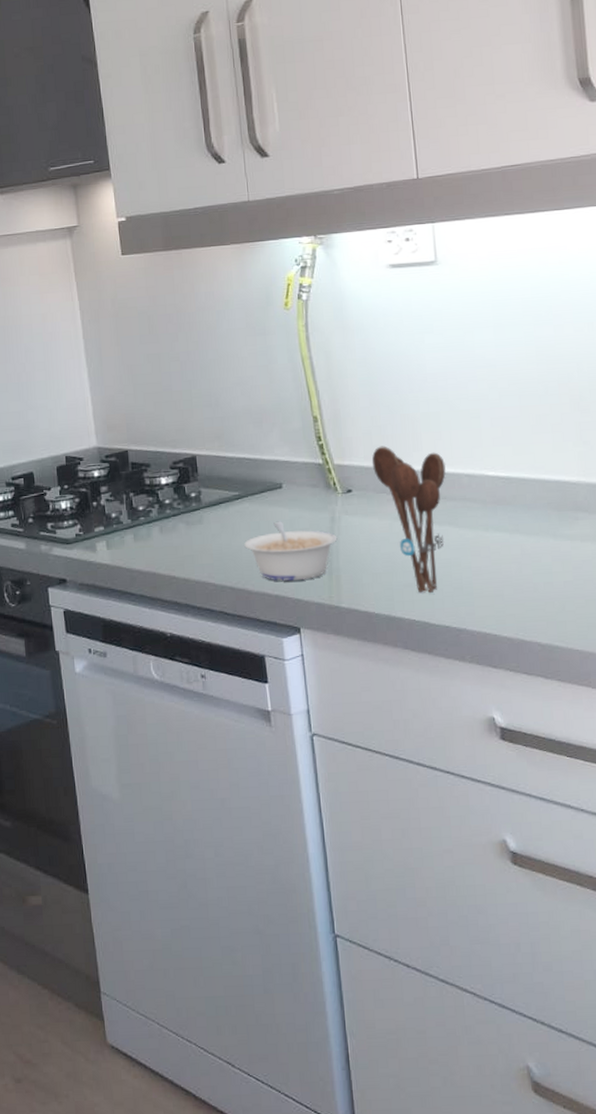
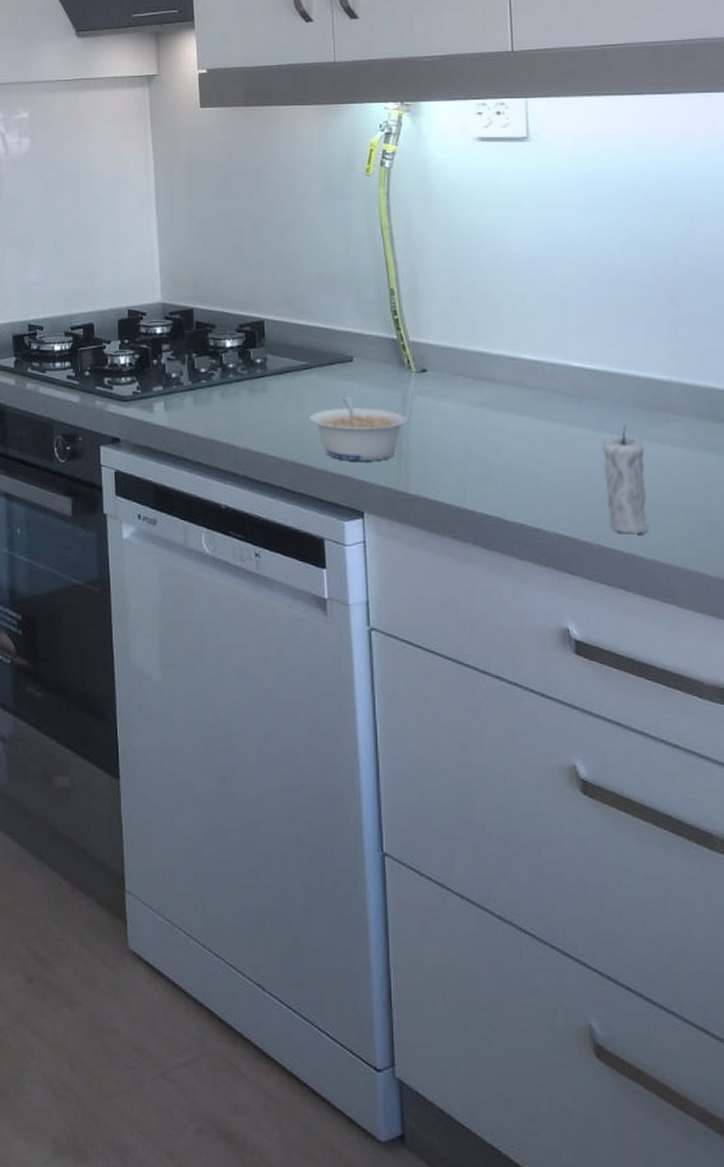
utensil holder: present [371,446,447,593] -> none [449,326,529,487]
candle: none [518,527,564,626] -> present [602,426,649,535]

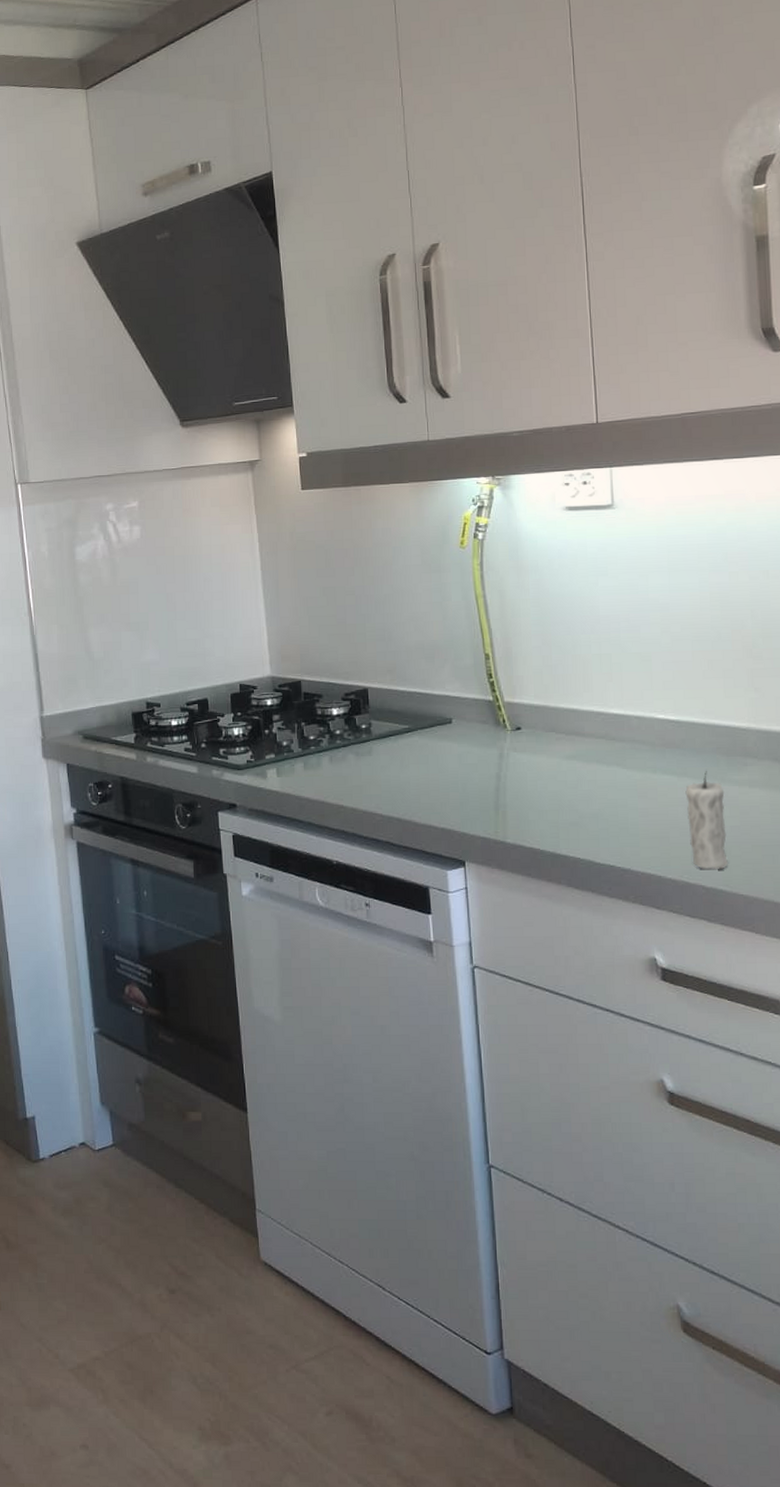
legume: present [309,396,409,461] -> none [412,755,505,814]

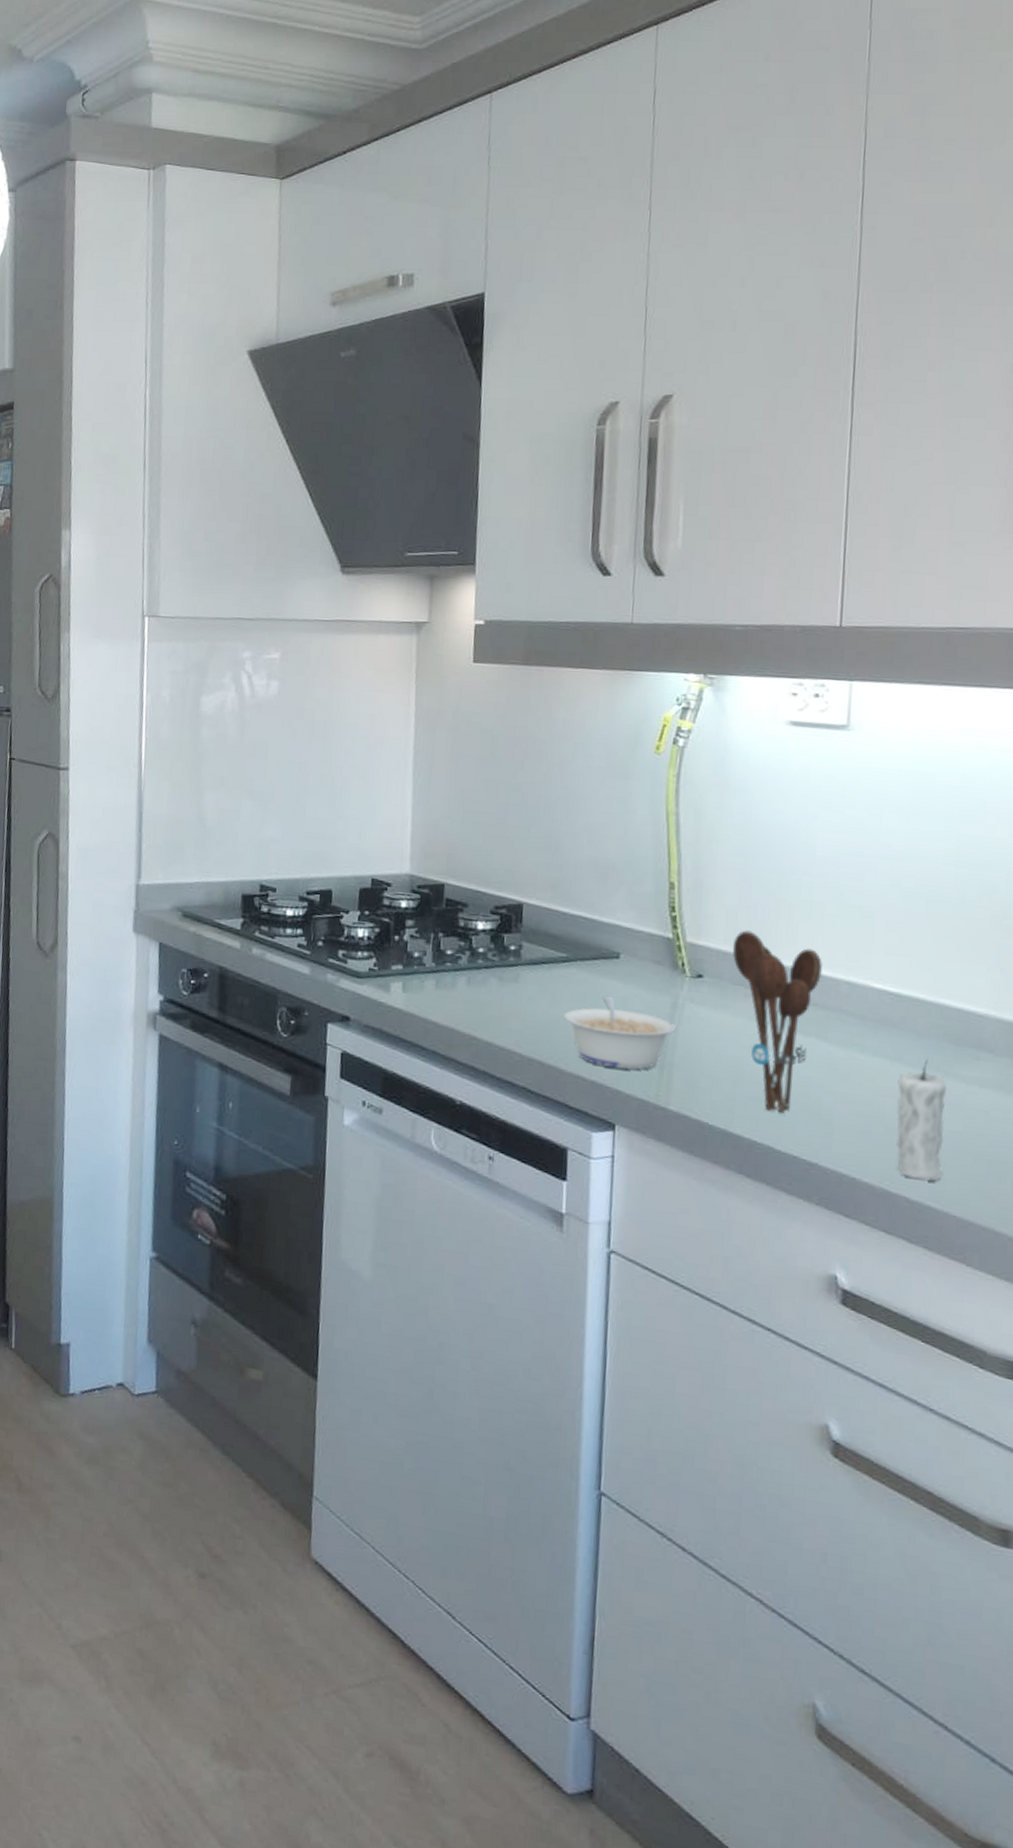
legume: none [412,755,505,814] -> present [563,995,677,1070]
utensil holder: none [541,685,616,832] -> present [732,930,823,1113]

